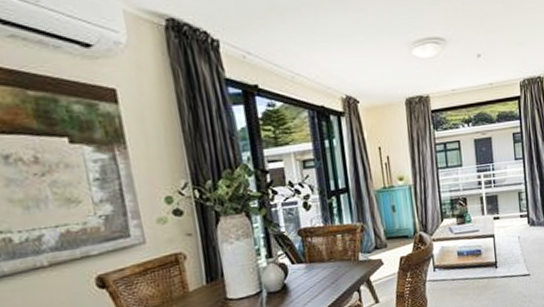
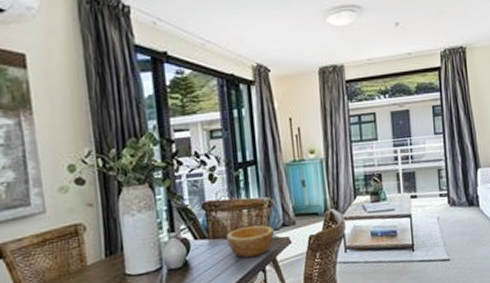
bowl: none [322,248,367,280] -> present [227,225,274,259]

